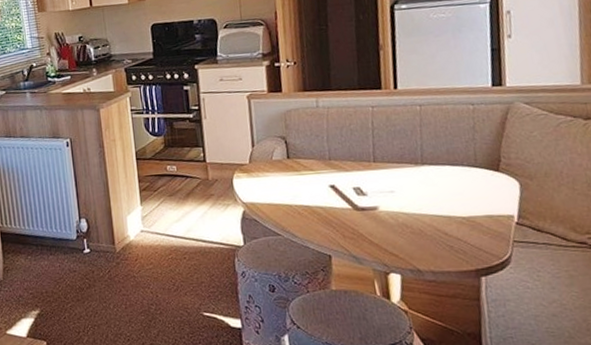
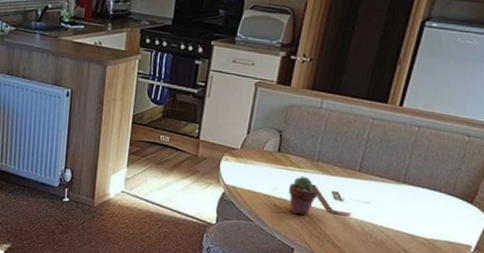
potted succulent: none [308,178,340,220] -> present [288,176,319,216]

